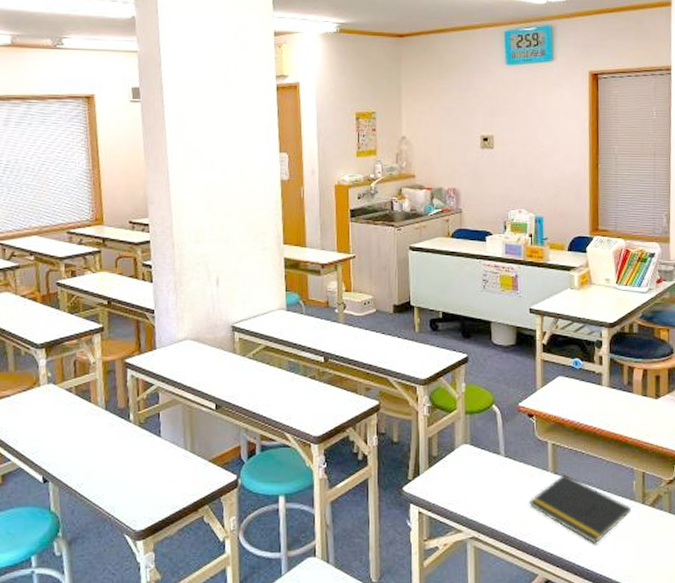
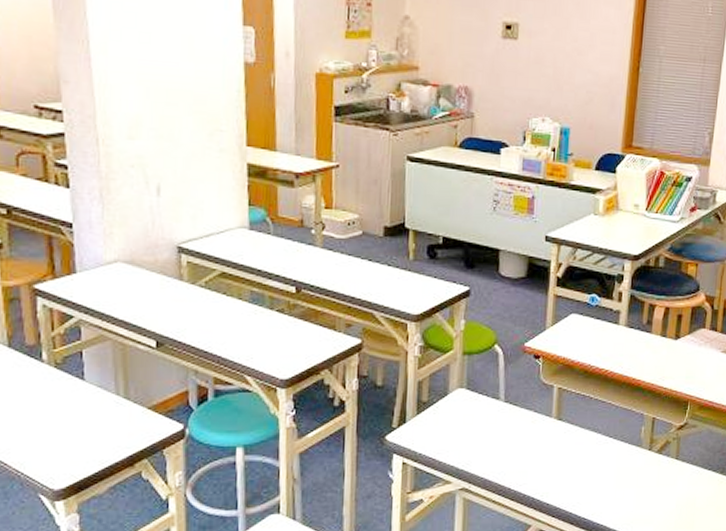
notepad: present [529,474,631,543] -> none [528,420,637,492]

